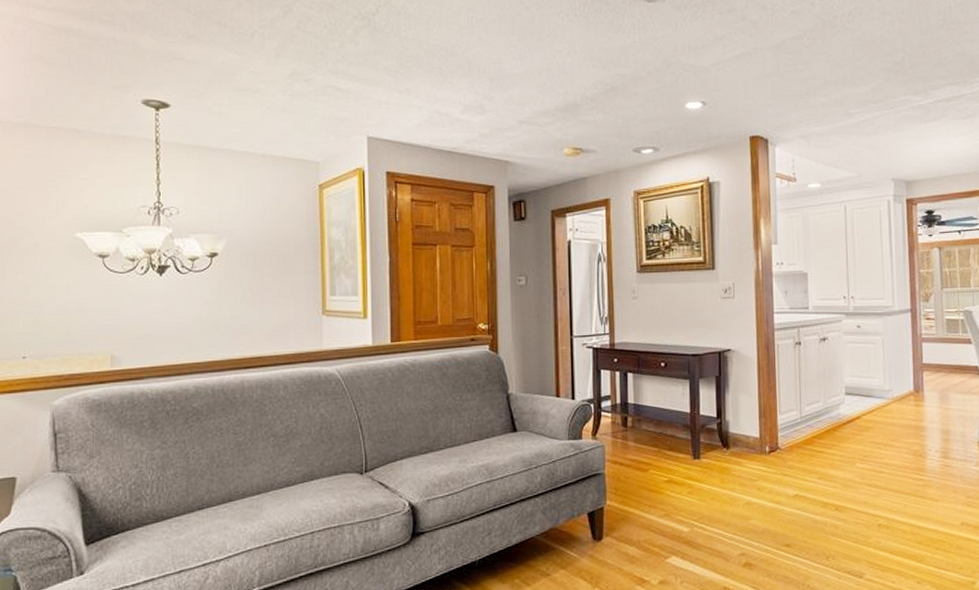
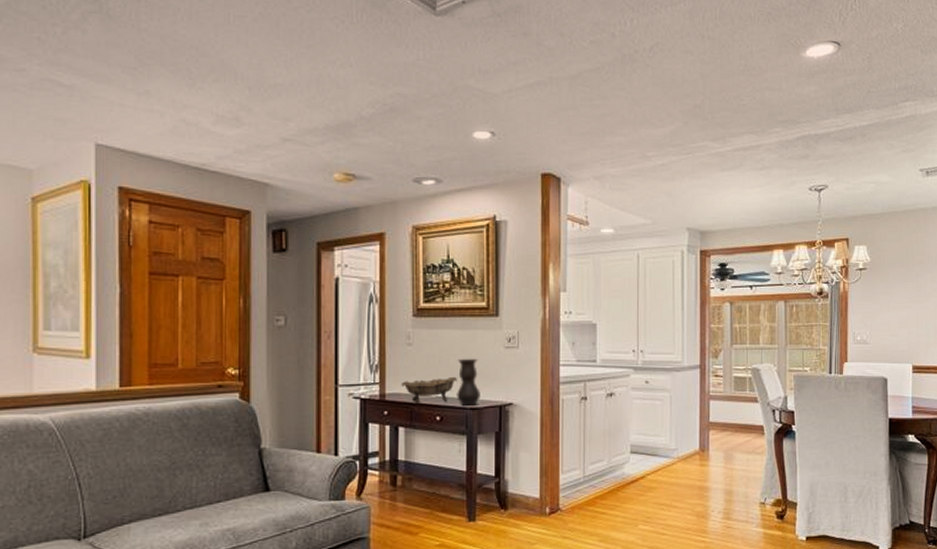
decorative bowl: none [628,326,680,351] -> present [401,376,458,404]
vase: none [679,309,701,354] -> present [457,359,481,407]

